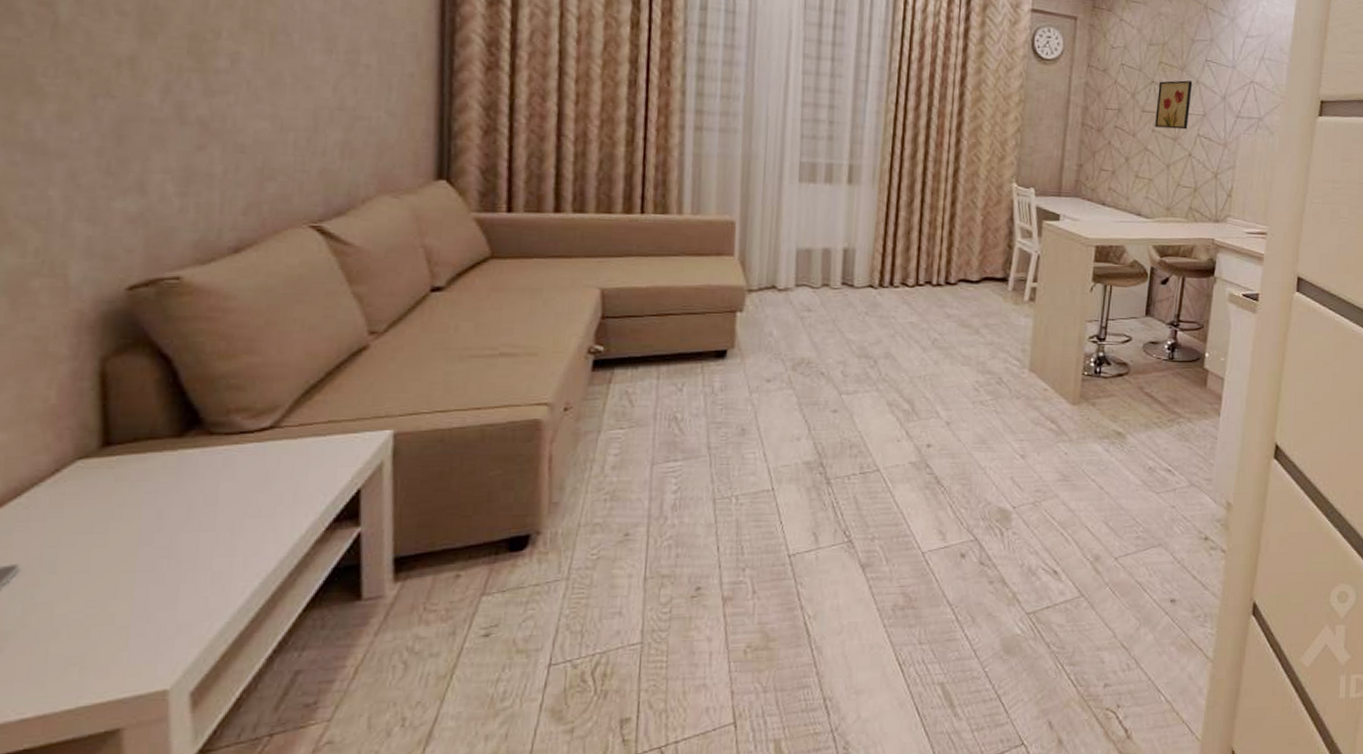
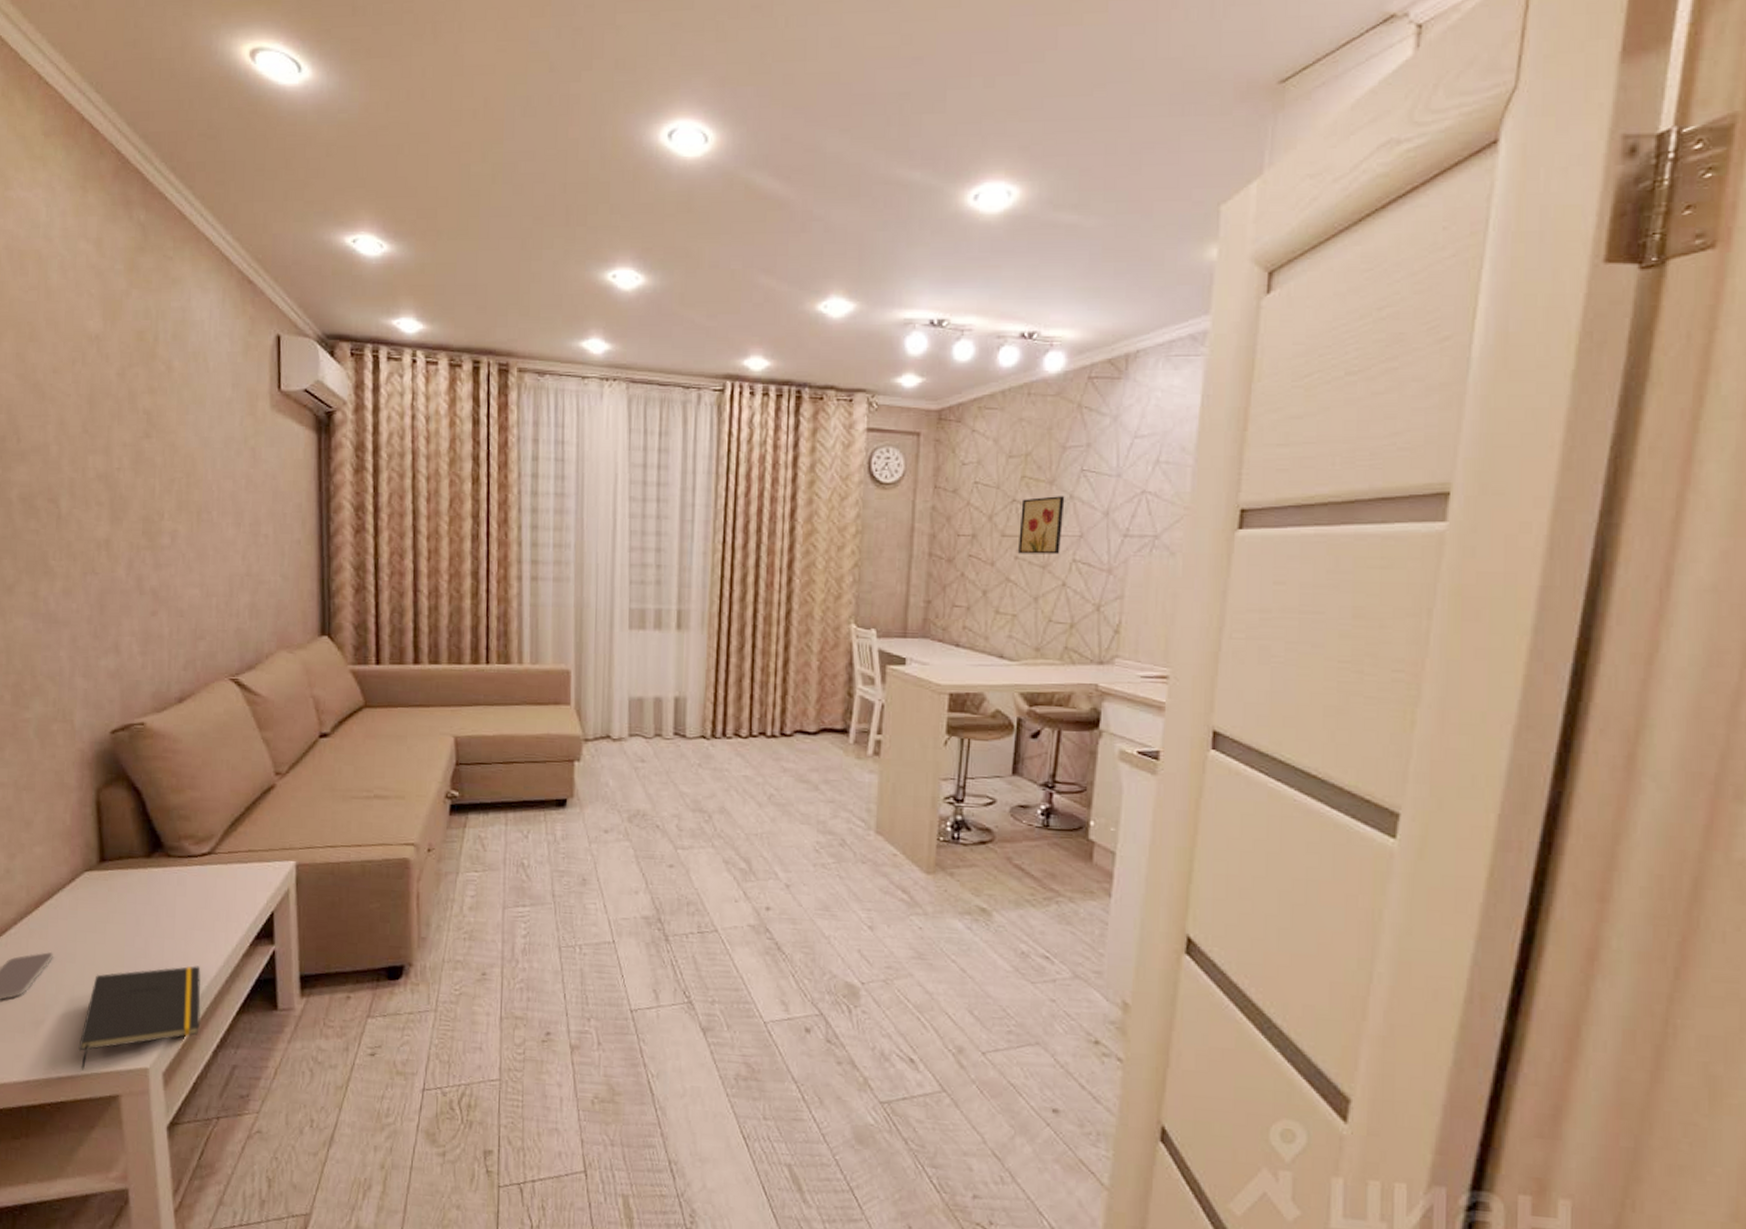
notepad: none [56,560,253,706] -> present [78,966,201,1070]

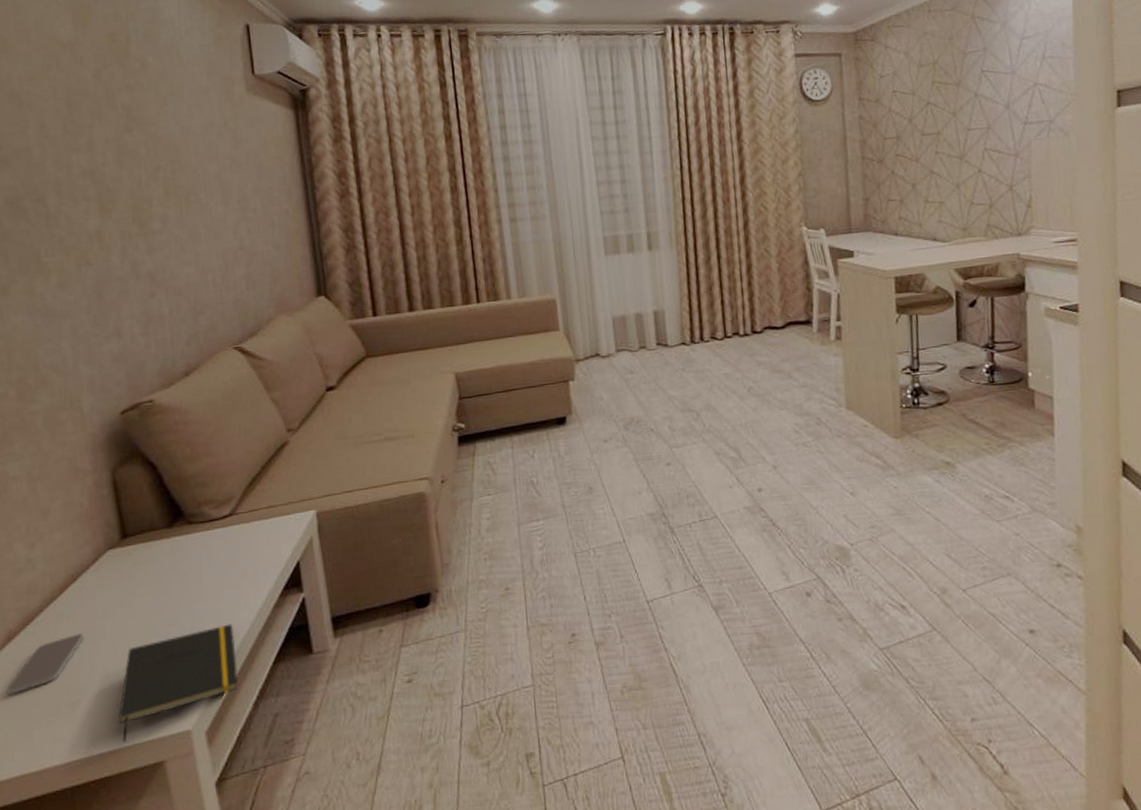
wall art: present [1018,496,1065,555] -> none [935,95,973,149]

